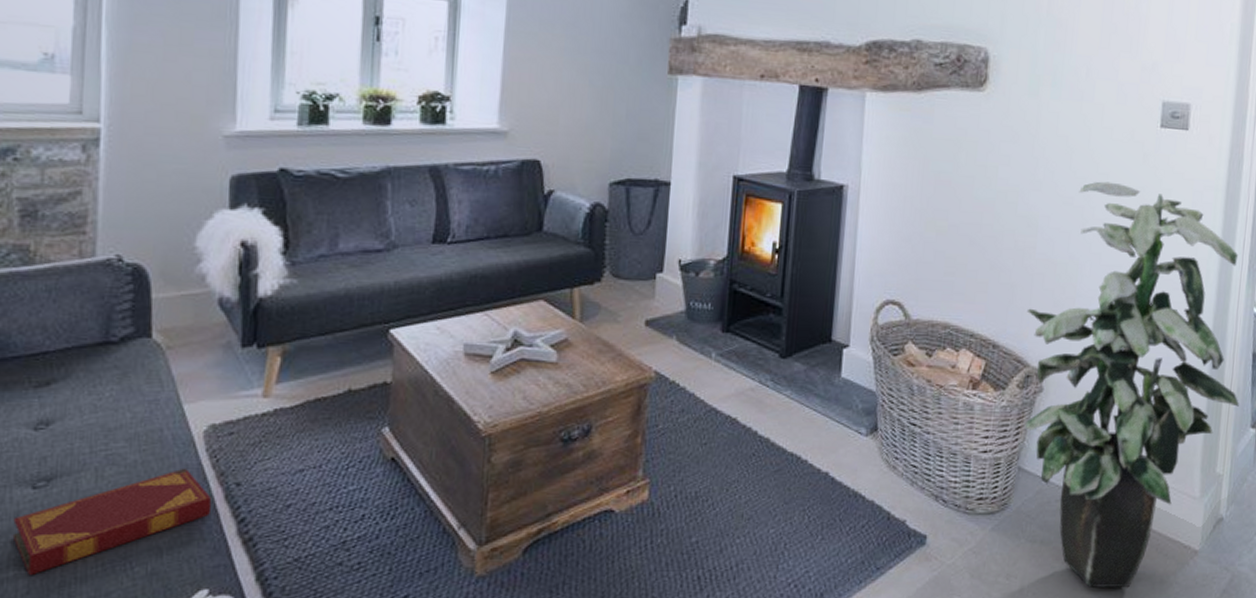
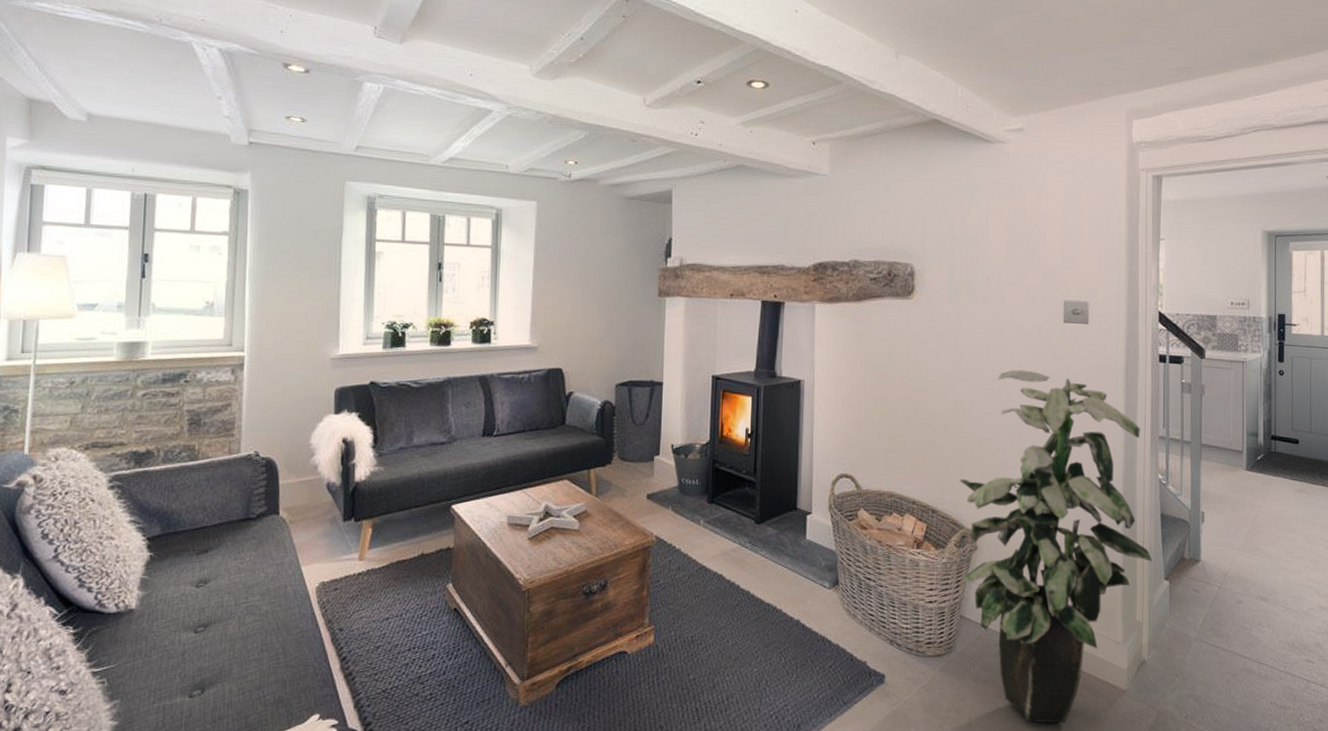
hardback book: present [12,468,212,575] -> none [180,616,322,701]

